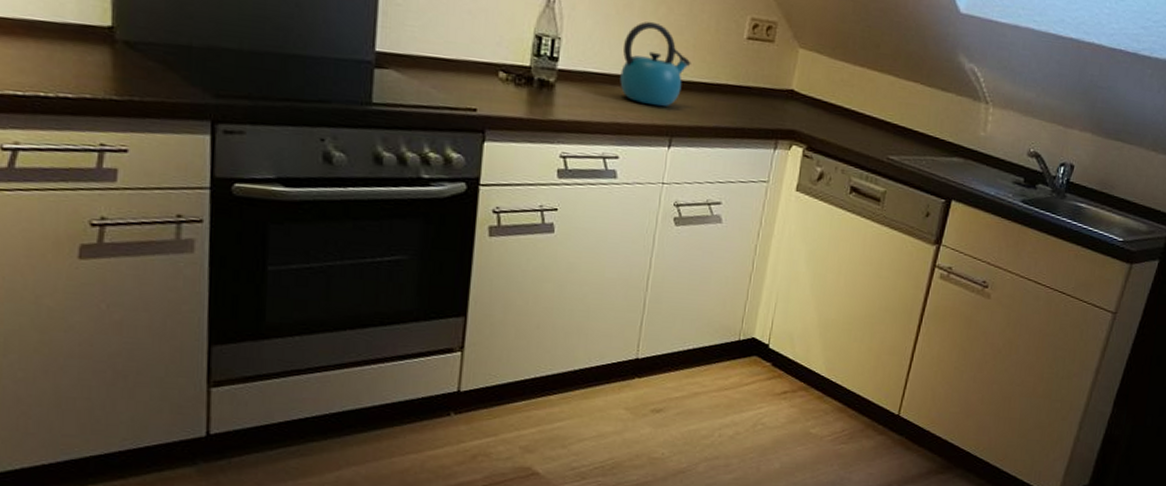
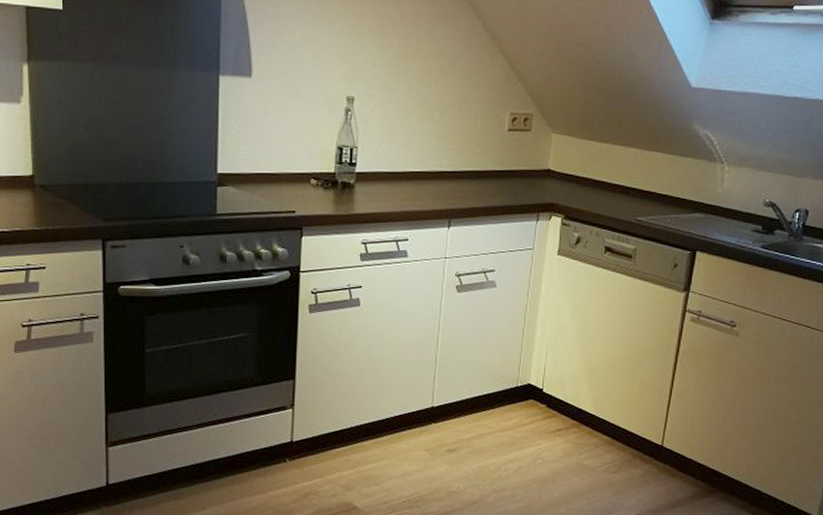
kettle: present [620,21,691,107] -> none [406,125,463,195]

